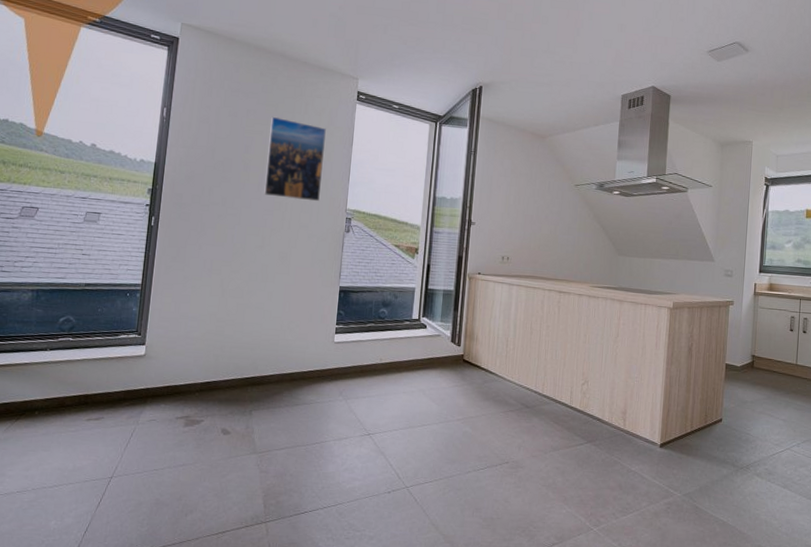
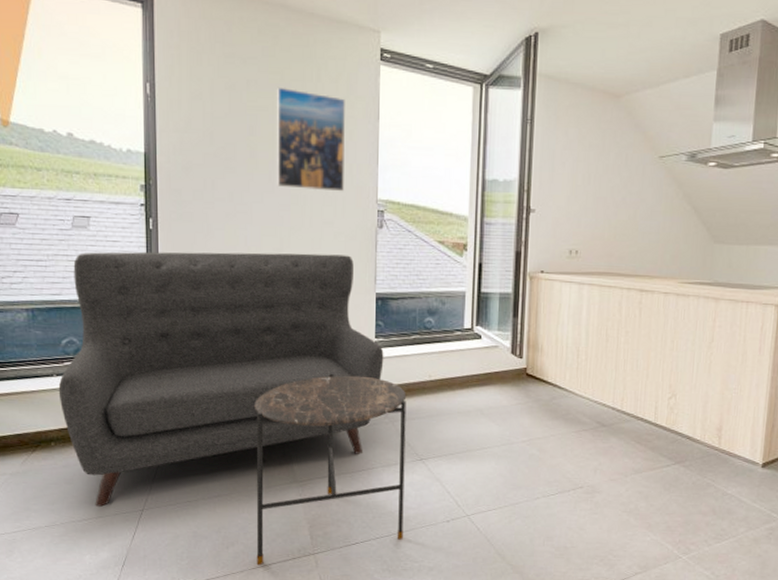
sofa: none [49,242,343,474] -> present [58,251,384,507]
side table: none [211,354,360,533] -> present [254,373,407,566]

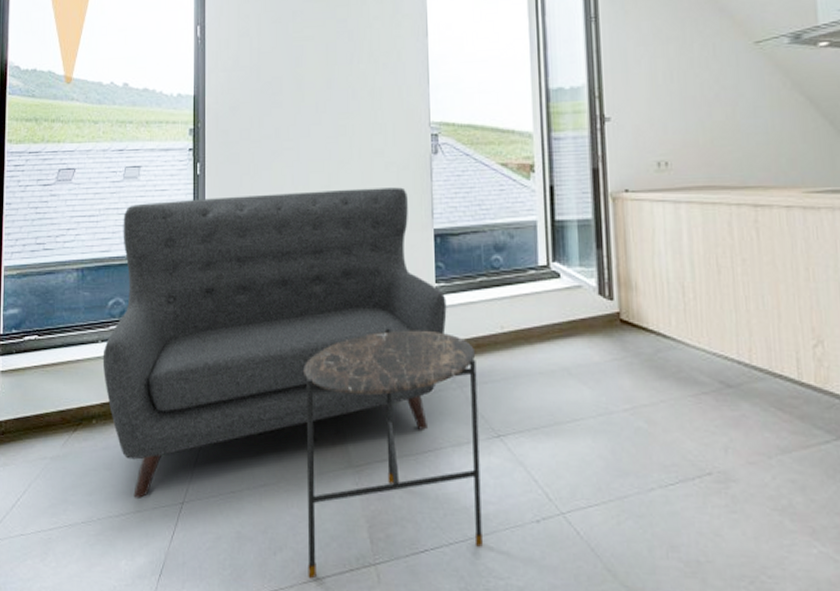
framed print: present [277,86,345,192] -> none [322,14,394,119]

